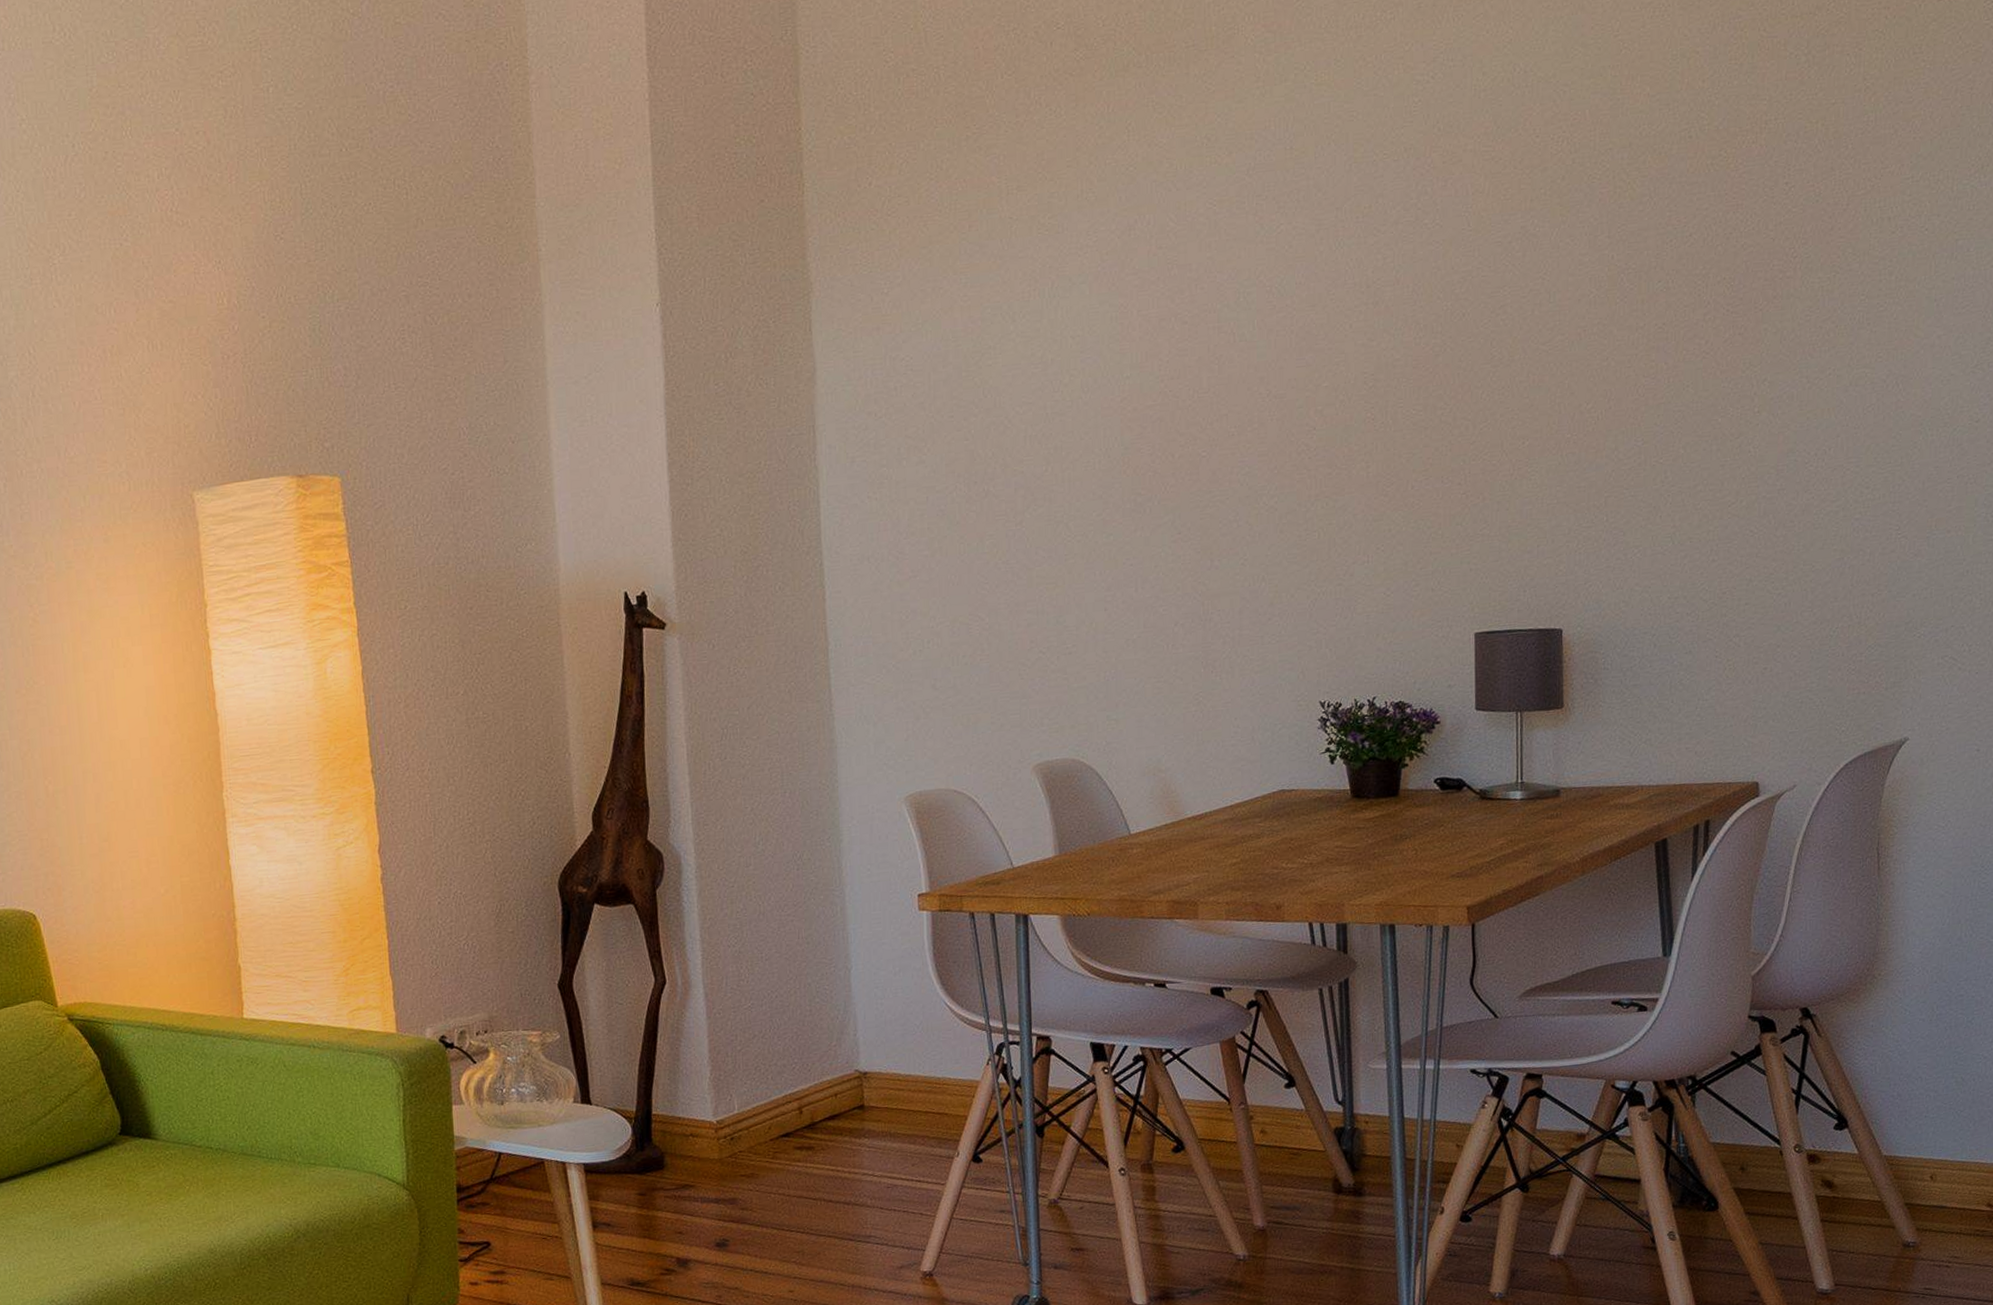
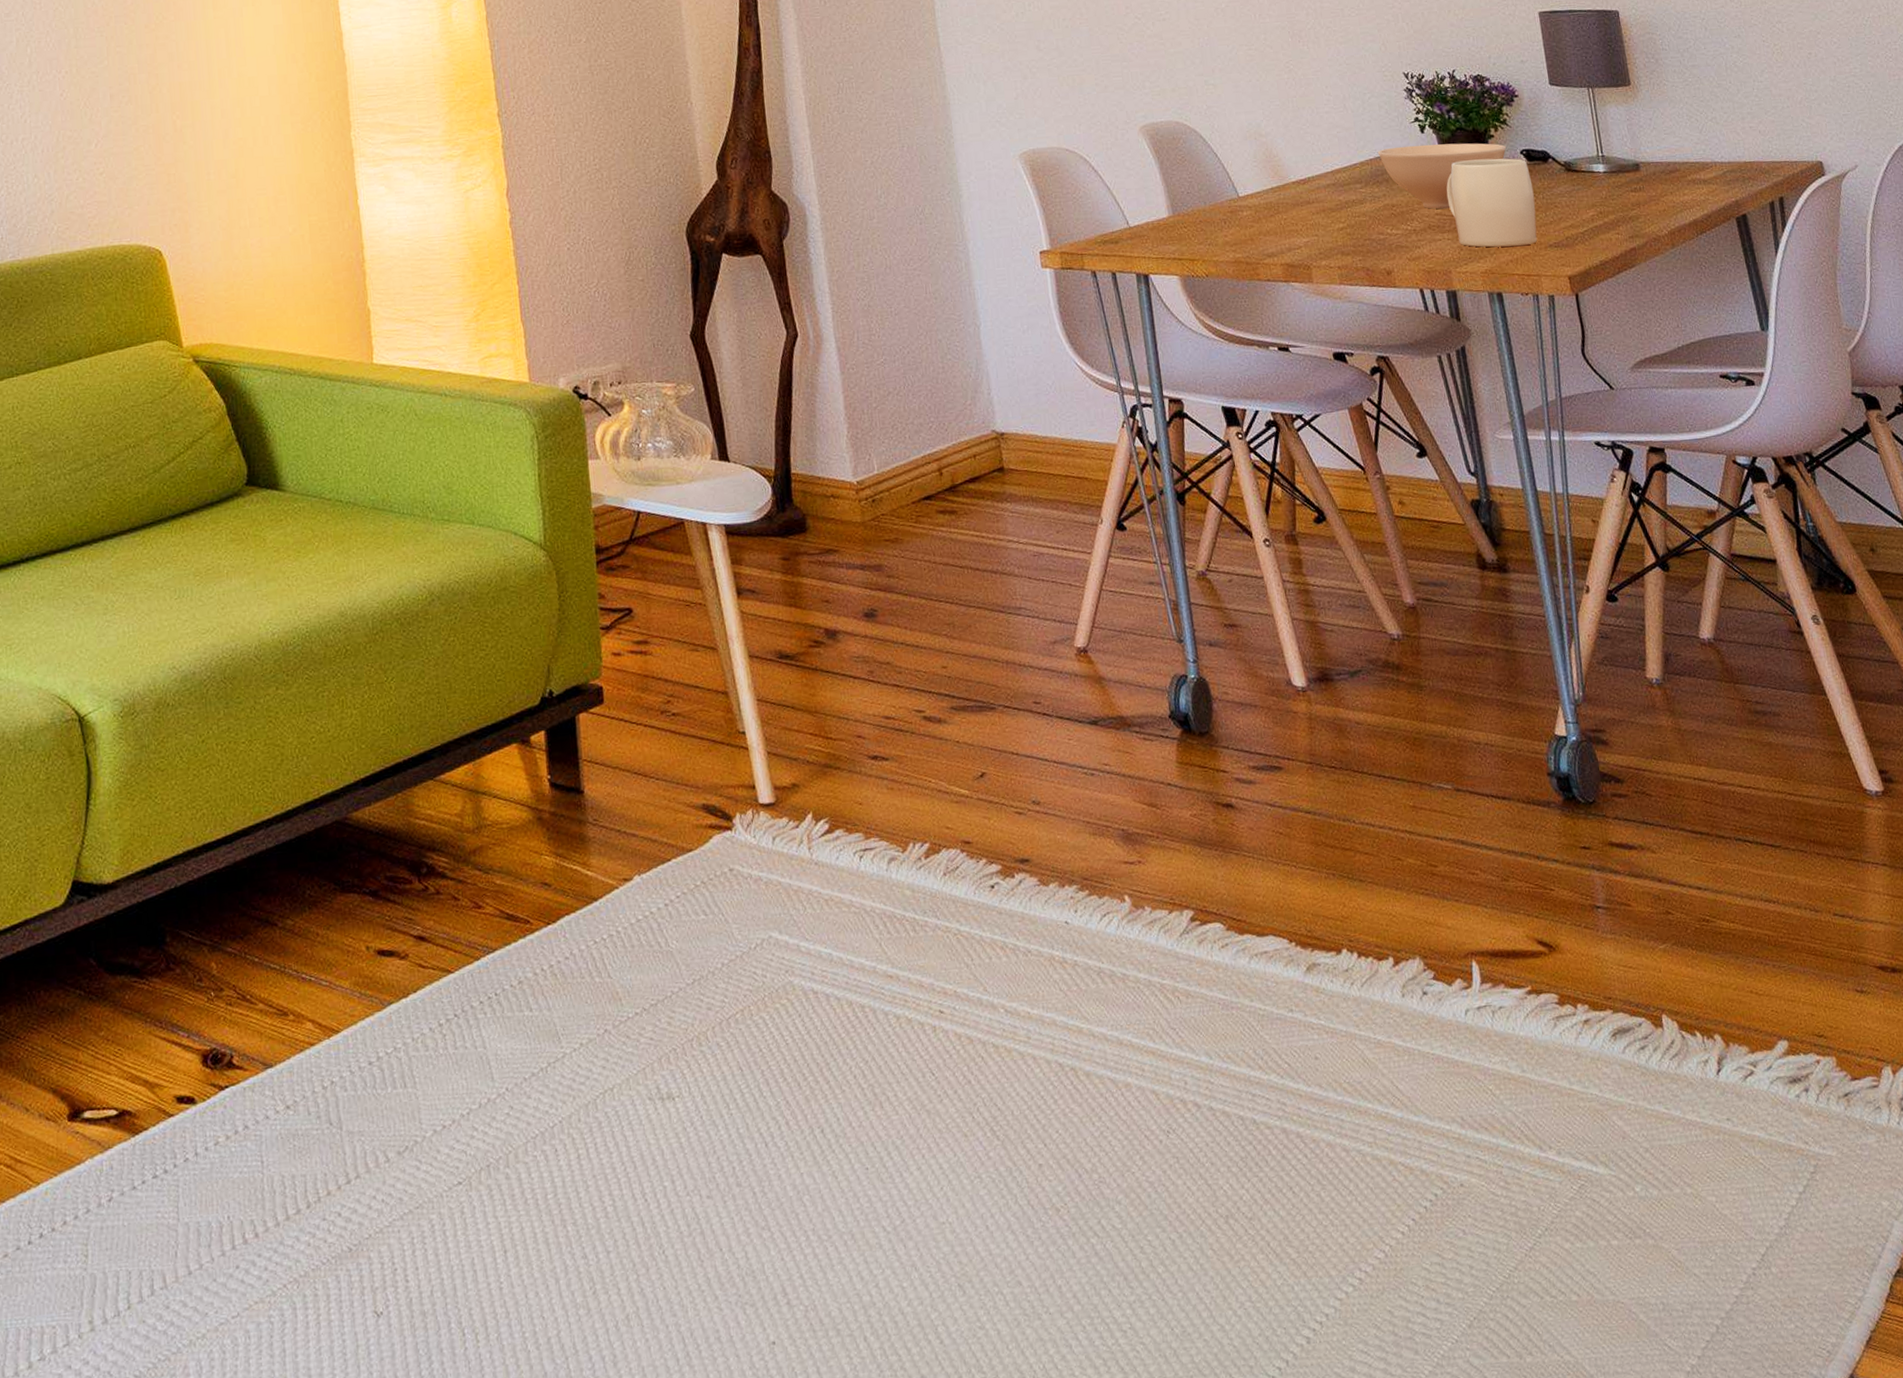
bowl: none [1282,772,1420,842] -> present [1377,143,1507,209]
mug: none [1349,787,1443,879] -> present [1446,158,1538,248]

